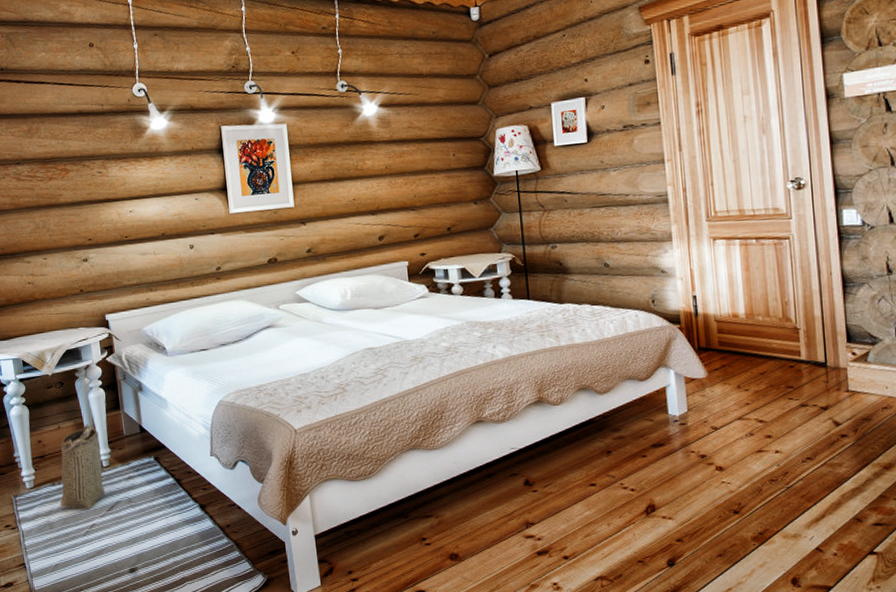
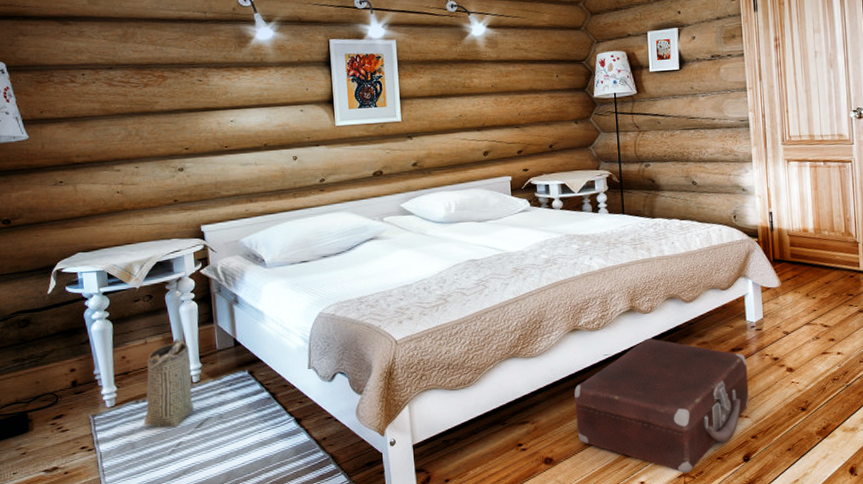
suitcase: none [479,431,673,575] -> present [574,338,749,473]

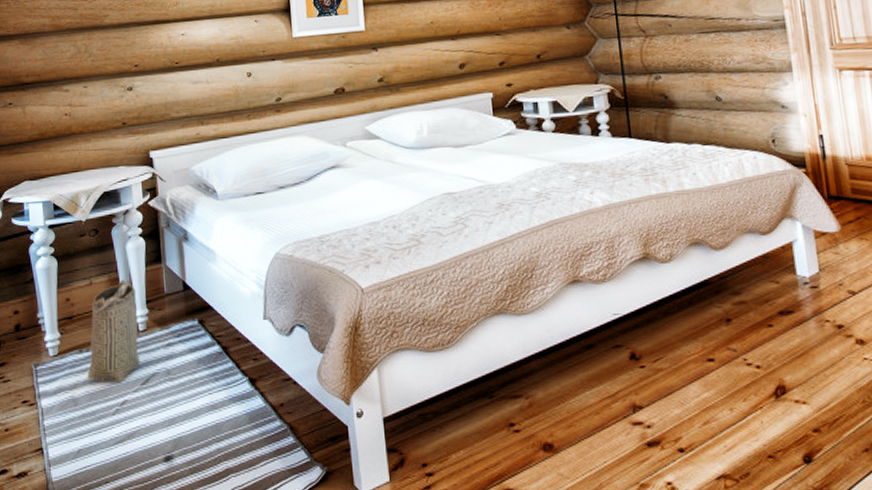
suitcase: present [574,338,749,473] -> none [577,294,807,473]

